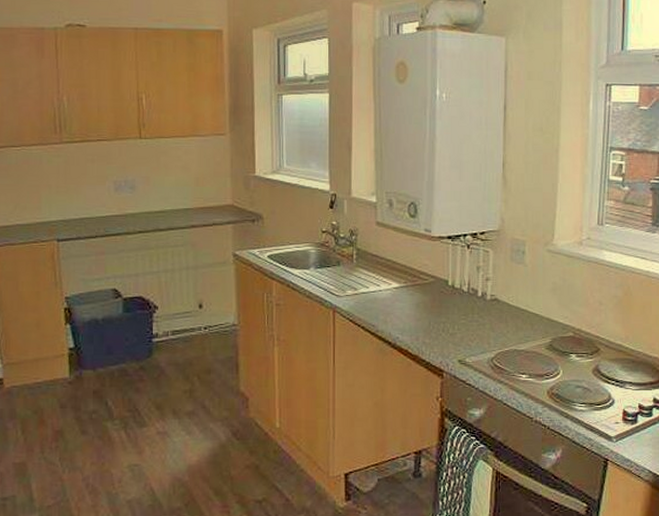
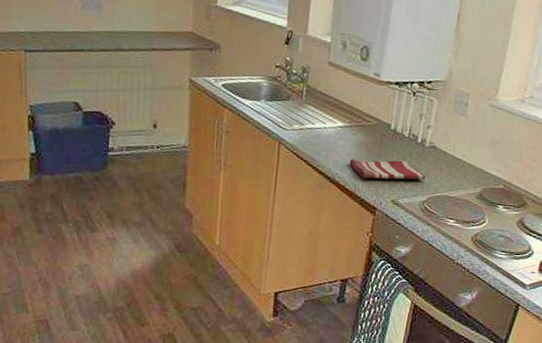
dish towel: none [410,317,491,339] -> present [349,159,426,180]

